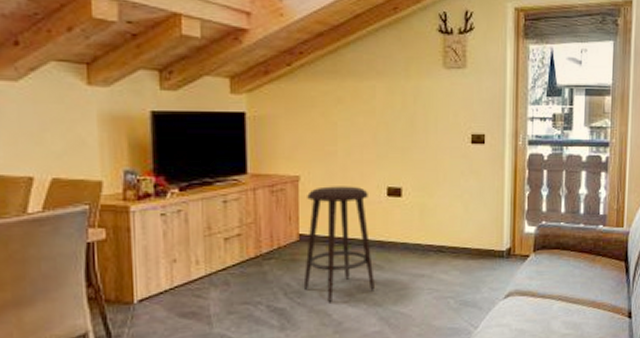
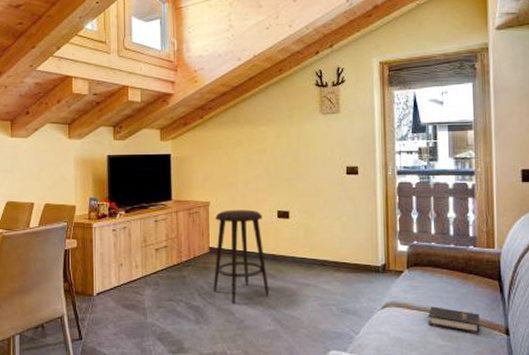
hardback book: none [553,292,604,320] -> present [428,306,480,335]

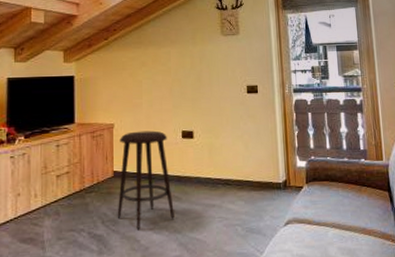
hardback book: present [428,306,480,335] -> none [328,220,375,246]

